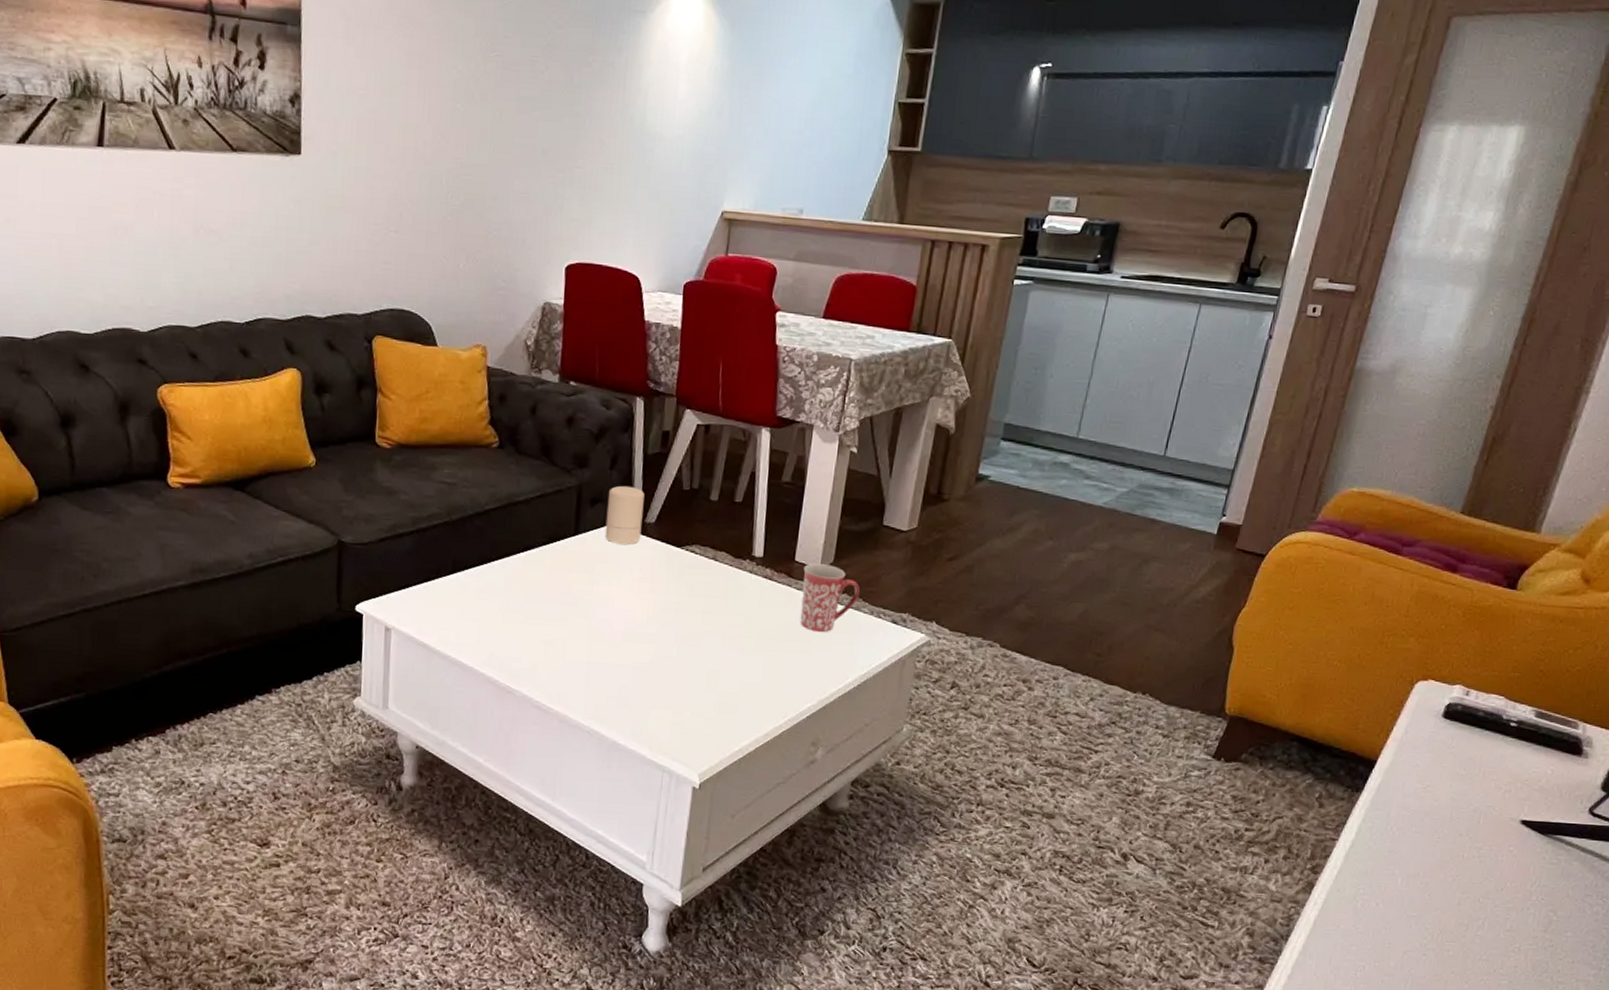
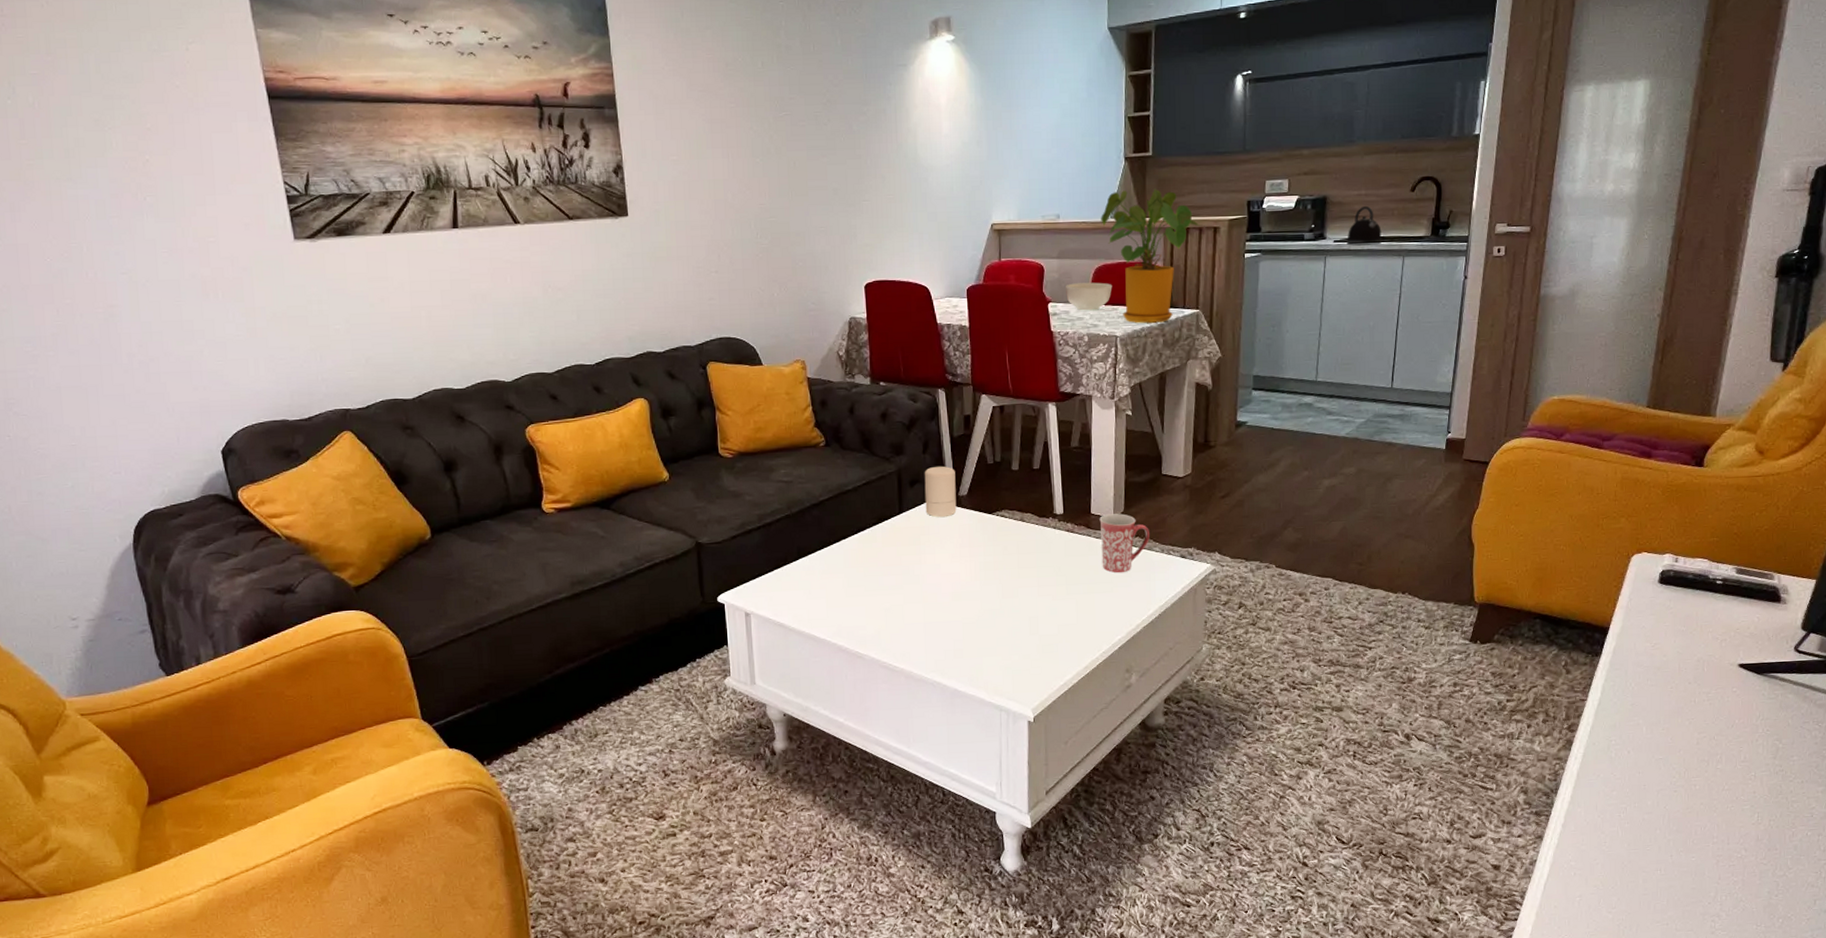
bowl: none [798,291,854,327] -> present [1066,282,1113,311]
house plant: none [850,189,968,349] -> present [1101,188,1201,323]
kettle: none [1136,240,1179,287] -> present [1347,206,1382,246]

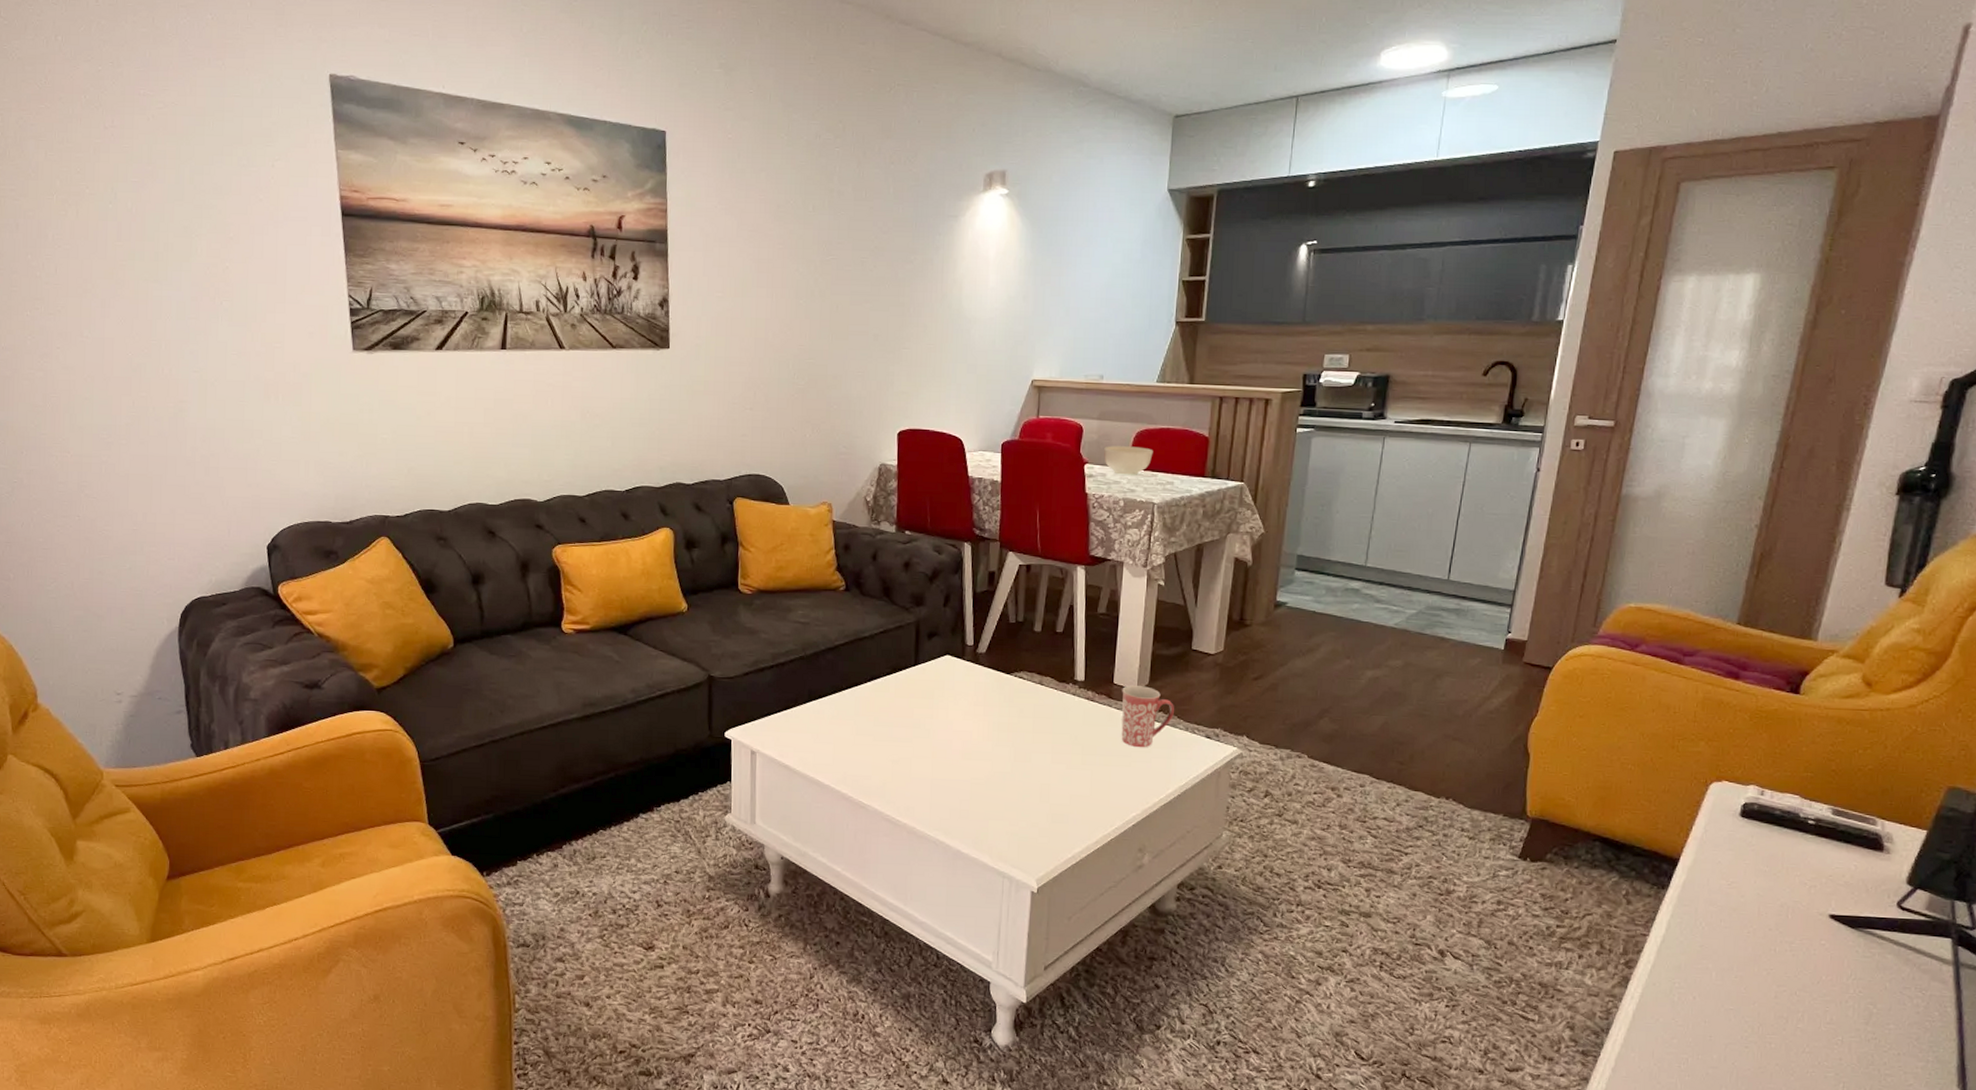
candle: present [924,466,957,518] -> none [941,620,975,674]
house plant: present [1101,188,1201,323] -> none [1146,355,1252,493]
kettle: present [1347,206,1382,246] -> none [1408,388,1448,429]

